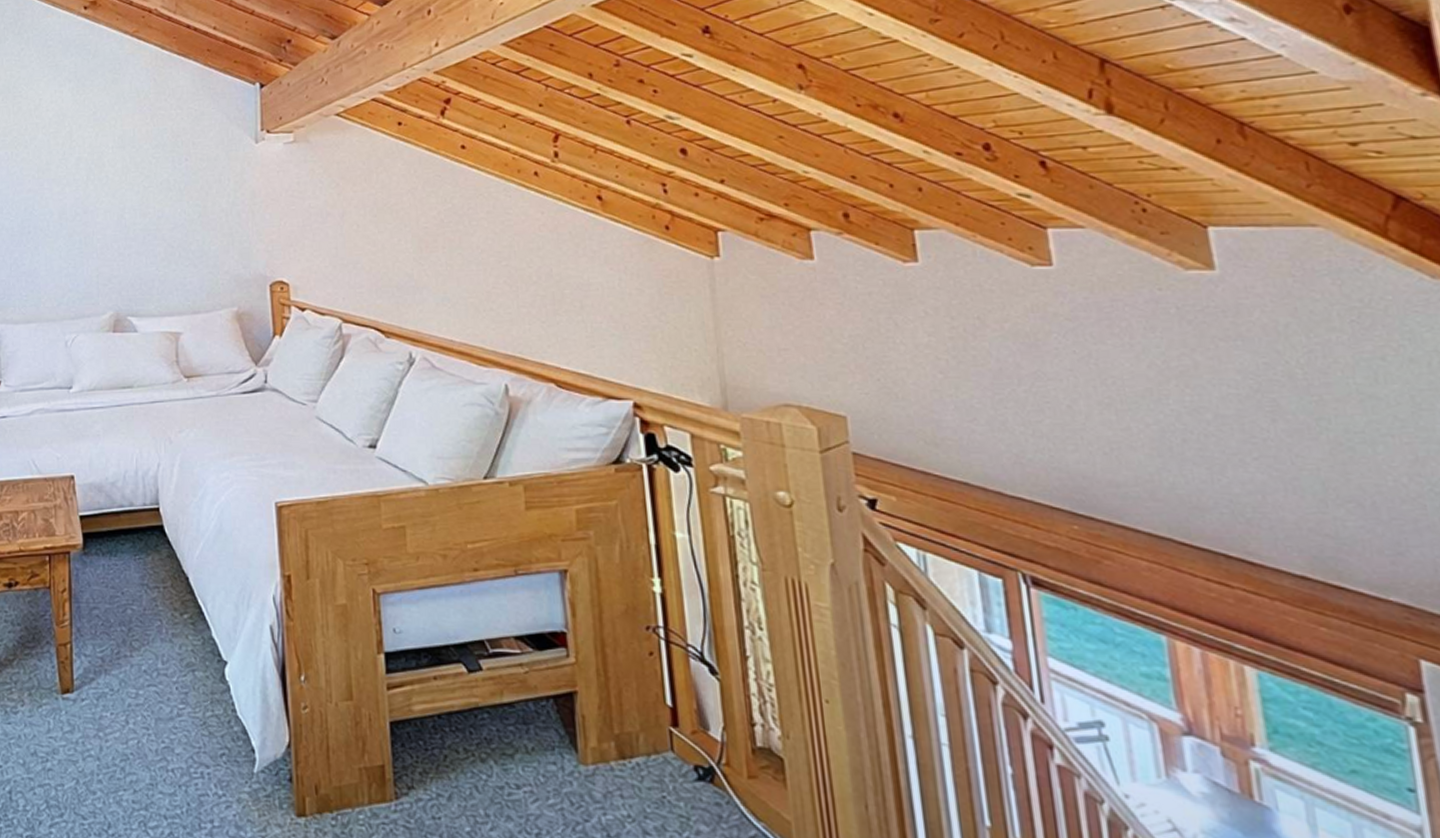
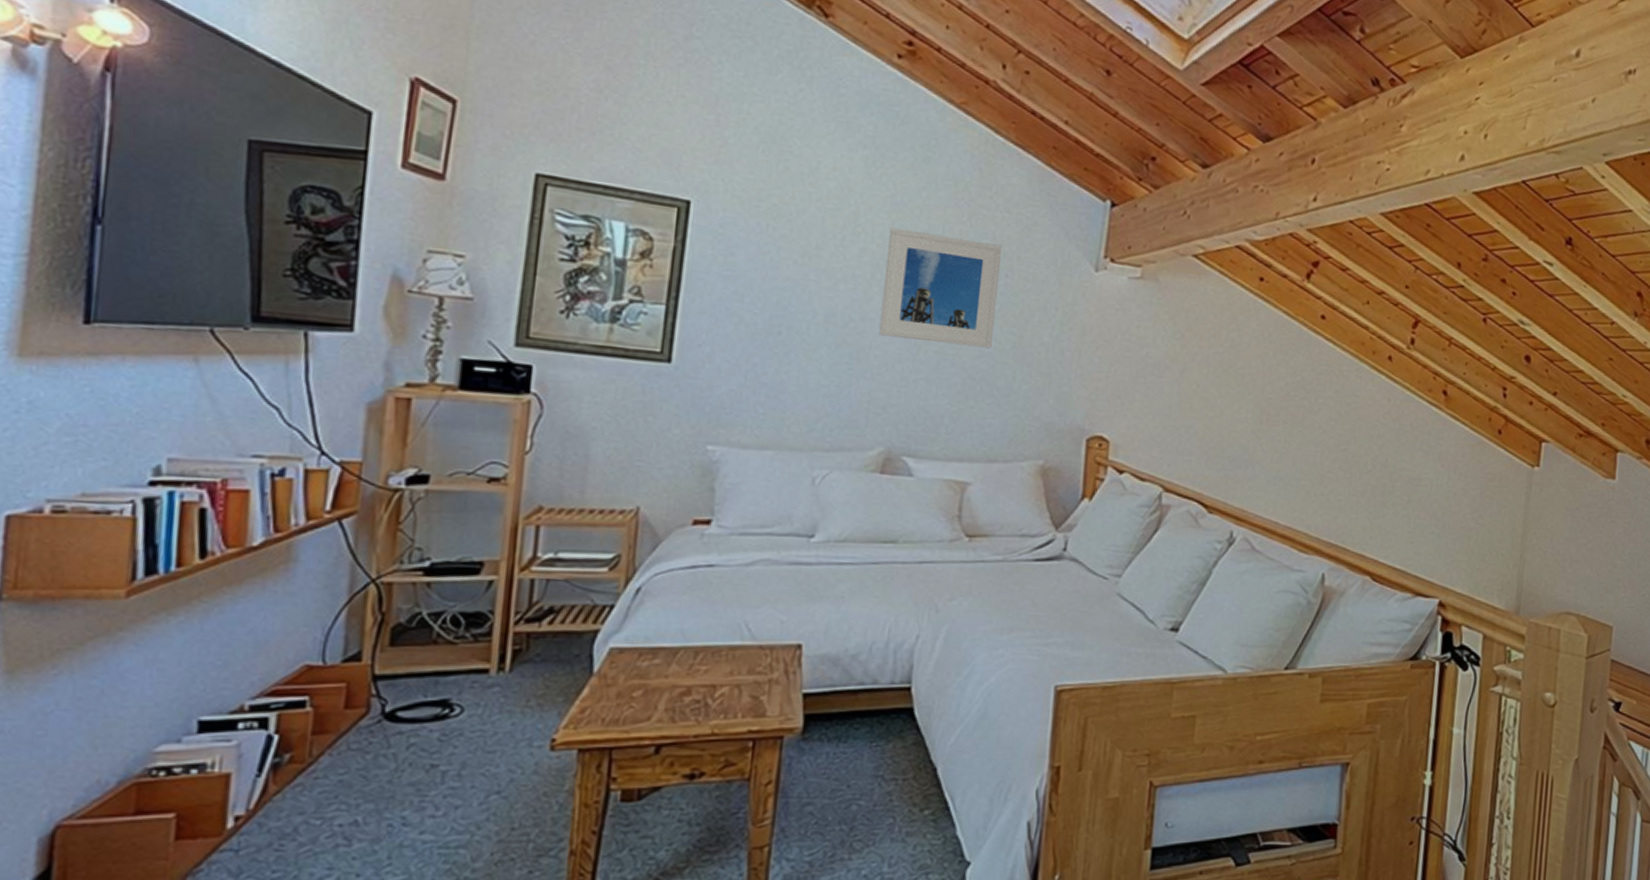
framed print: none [95,136,183,223] -> present [878,227,1003,348]

